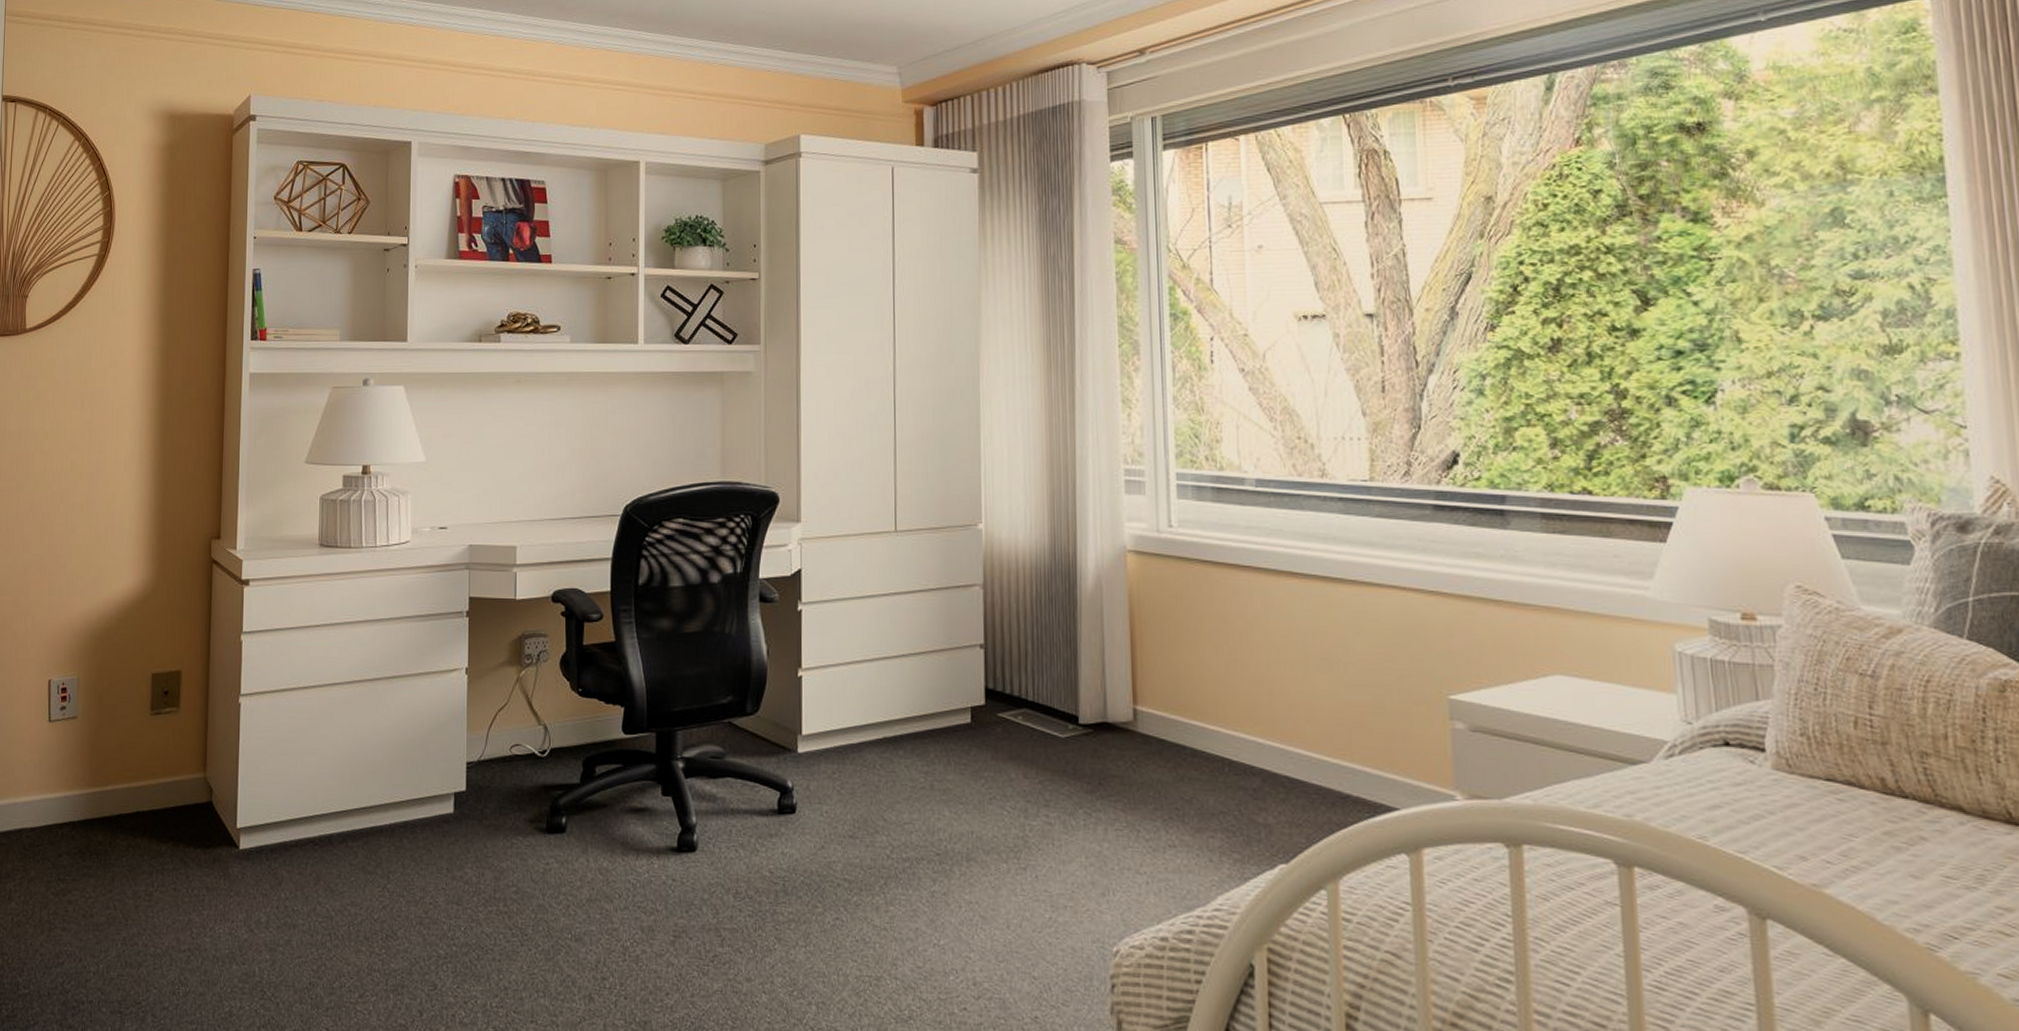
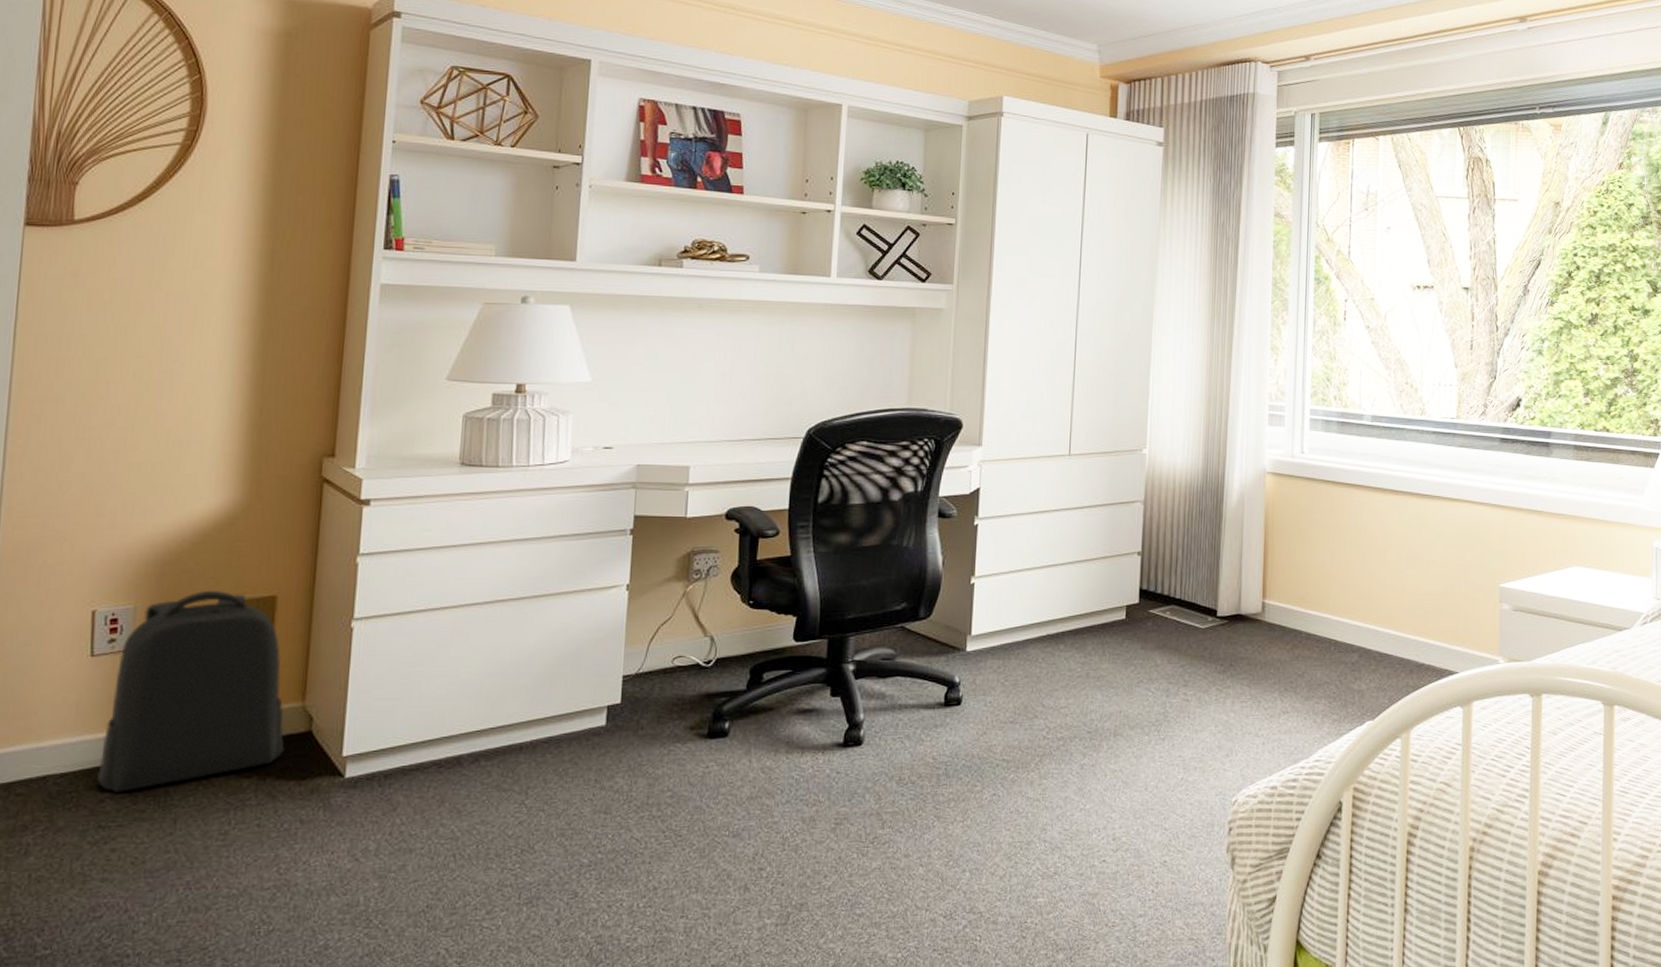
backpack: none [56,664,192,849] -> present [97,591,284,793]

